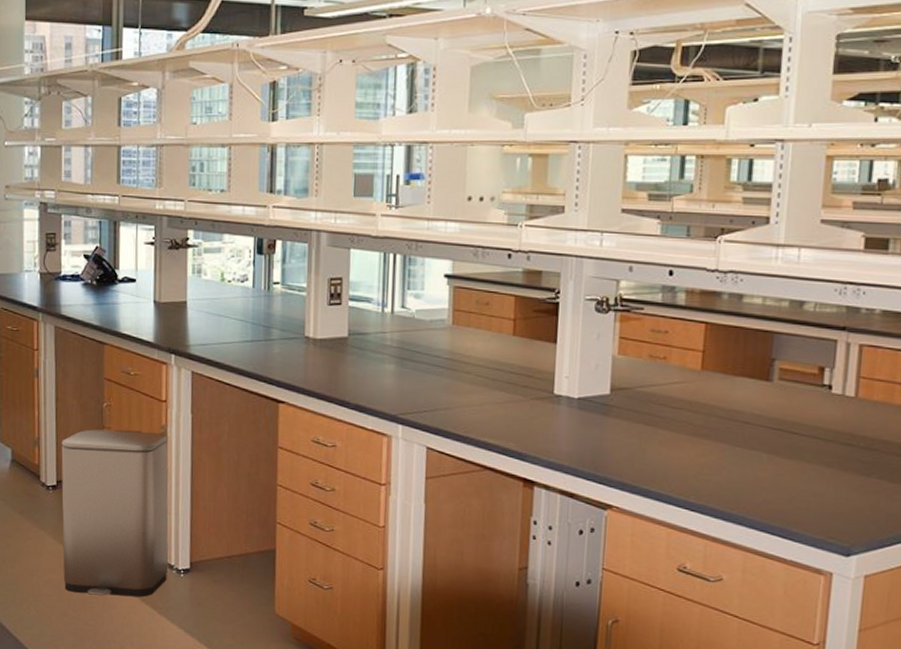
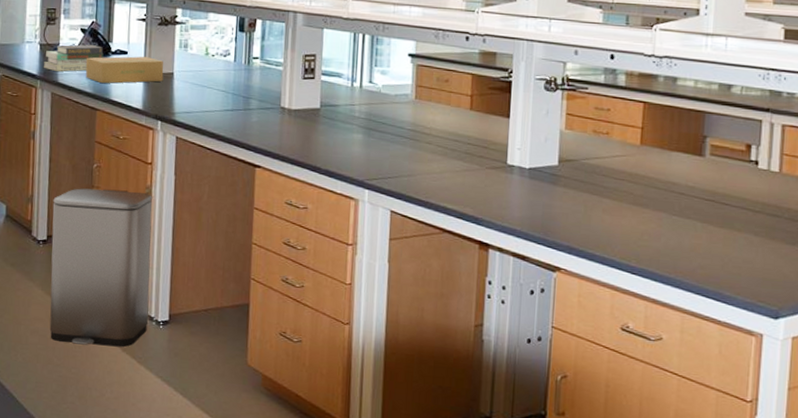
books: none [44,272,110,303] -> present [43,44,104,72]
box: none [90,283,176,315] -> present [85,56,164,84]

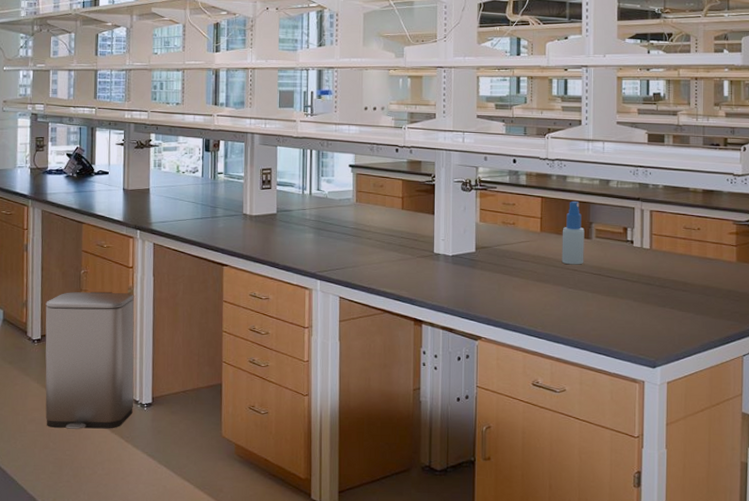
books: present [43,44,104,72] -> none [33,167,88,191]
box: present [85,56,164,84] -> none [71,175,141,201]
spray bottle: none [665,109,697,188] -> present [561,201,585,265]

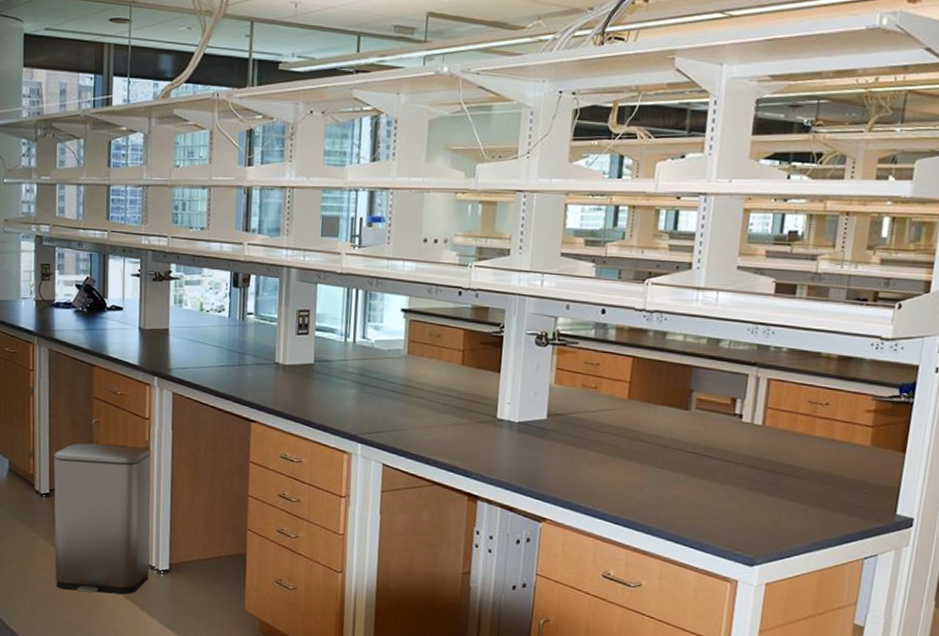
spray bottle: present [561,201,585,265] -> none [650,363,683,441]

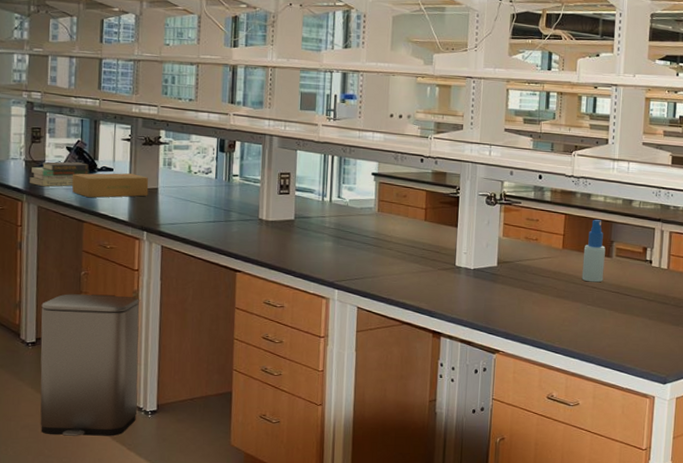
books: none [39,300,99,328] -> present [29,161,90,187]
box: none [81,312,159,340] -> present [72,172,149,198]
spray bottle: none [650,363,683,441] -> present [581,220,606,283]

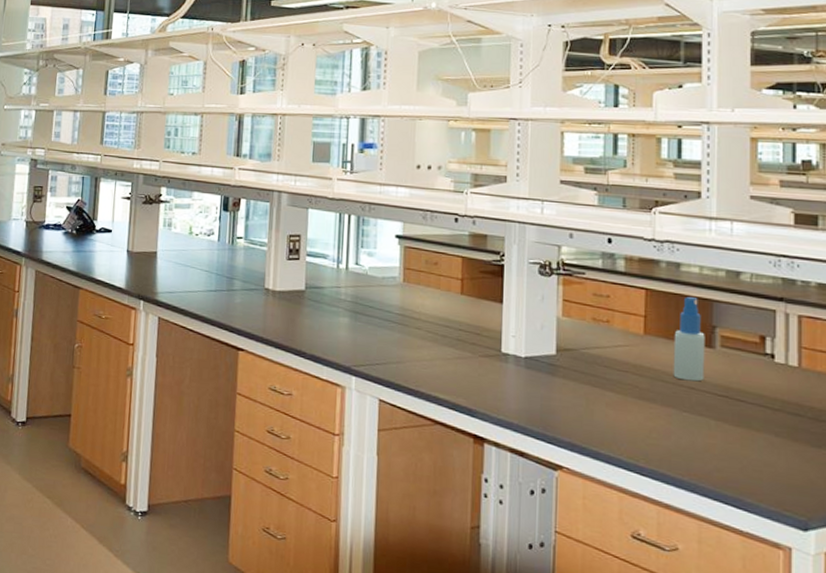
books: present [29,161,90,187] -> none [28,222,88,250]
pedal bin: present [40,294,140,436] -> none [25,368,133,538]
box: present [72,172,149,198] -> none [70,234,148,262]

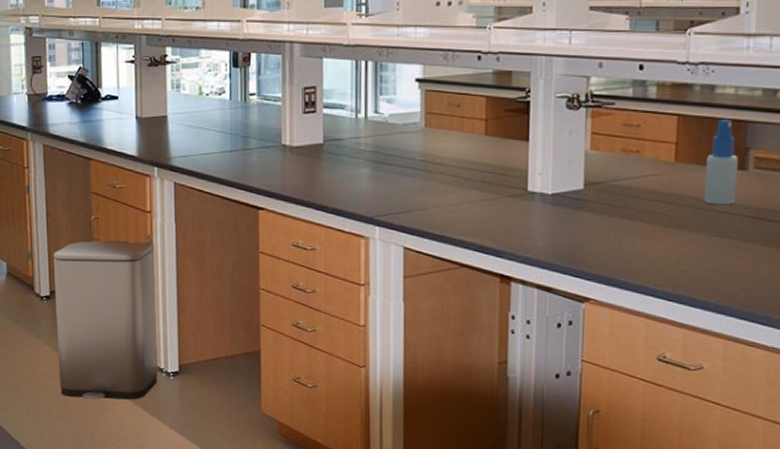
pedal bin: none [25,368,133,538] -> present [53,241,157,400]

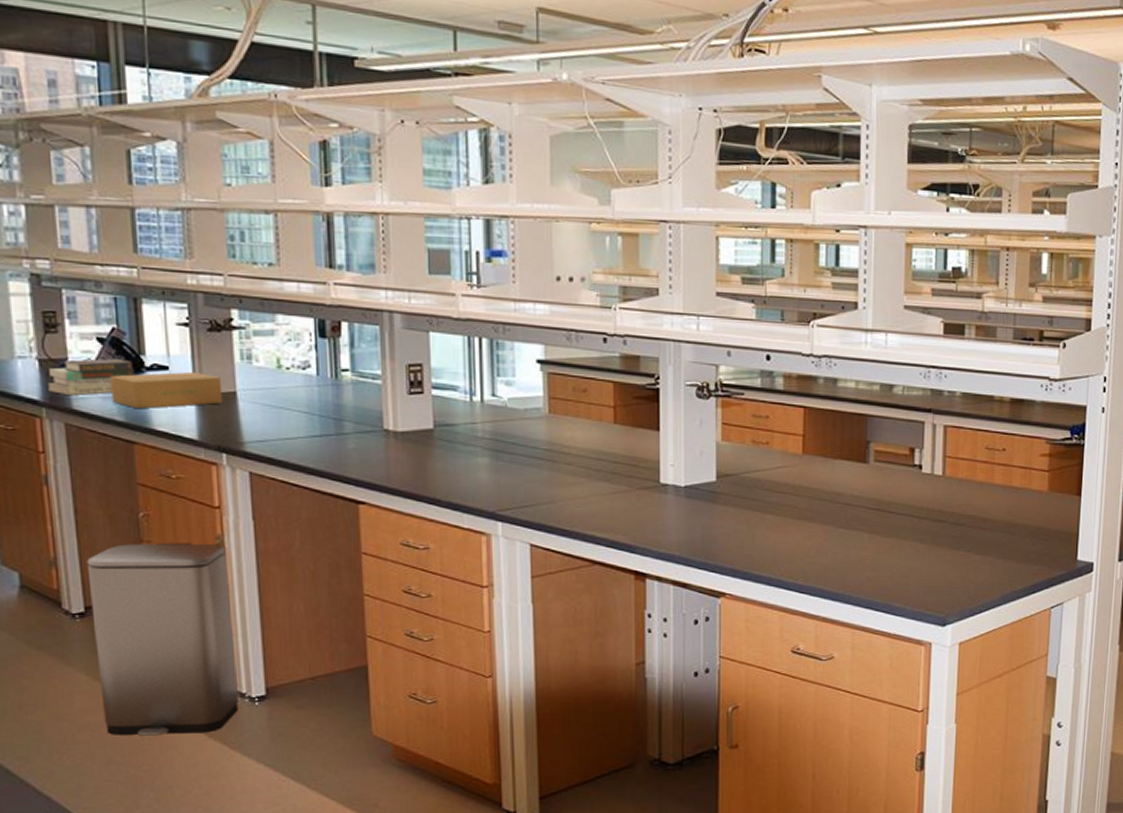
books: none [32,92,94,122] -> present [47,358,135,395]
box: none [75,100,157,132] -> present [109,371,223,409]
spray bottle: present [703,120,738,205] -> none [830,413,860,497]

